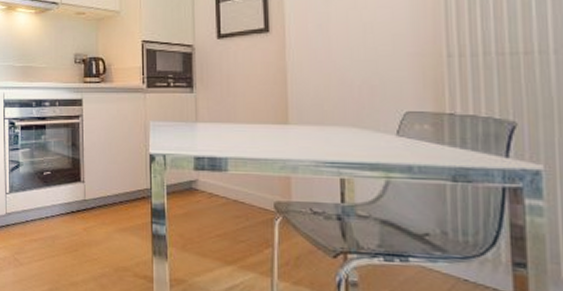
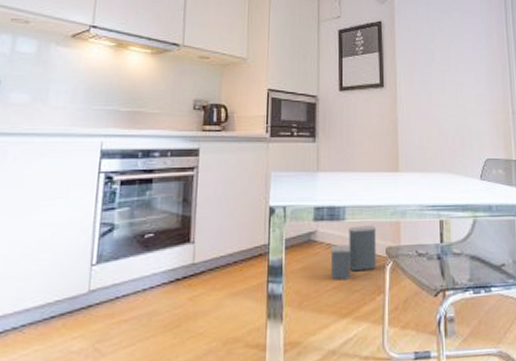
laundry hamper: none [212,178,264,230] -> present [330,225,377,281]

